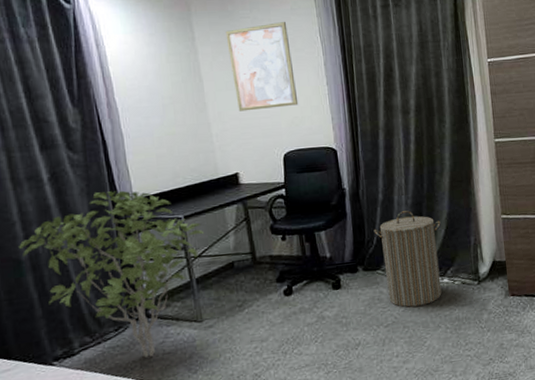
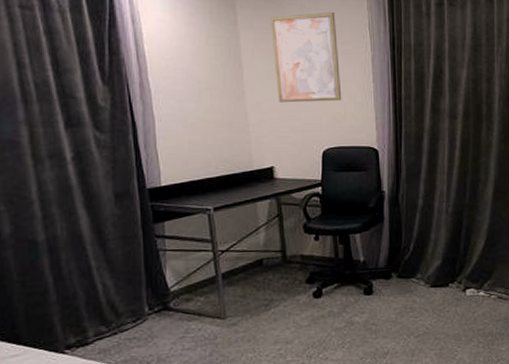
shrub: present [19,190,205,358] -> none [36,176,234,352]
laundry hamper: present [373,210,442,307] -> none [411,219,481,319]

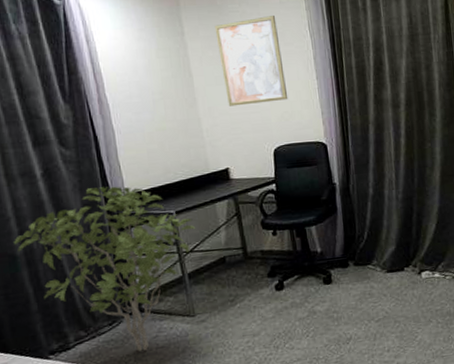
shrub: none [36,176,234,352] -> present [14,186,196,352]

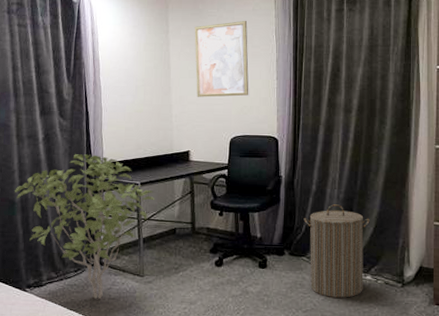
laundry hamper: none [364,205,433,302] -> present [303,204,370,298]

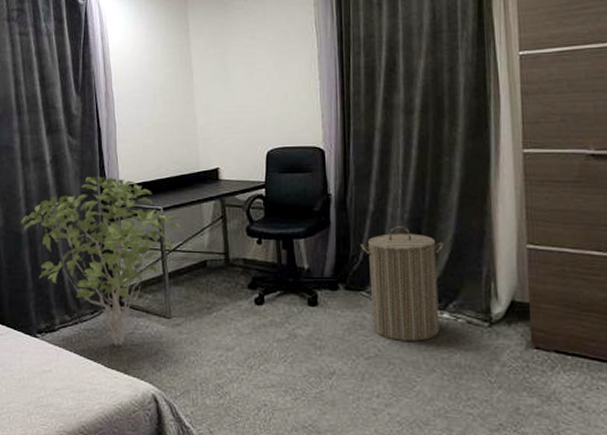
wall art: present [194,21,249,97] -> none [219,12,287,105]

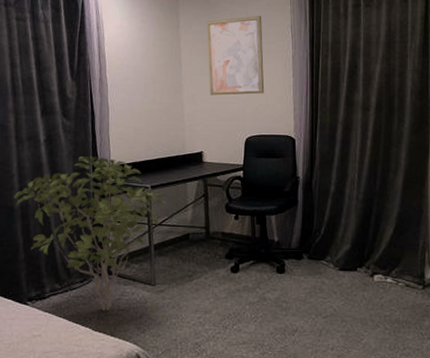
wall art: none [219,12,287,105] -> present [206,16,265,96]
laundry hamper: present [360,226,444,341] -> none [322,205,390,302]

